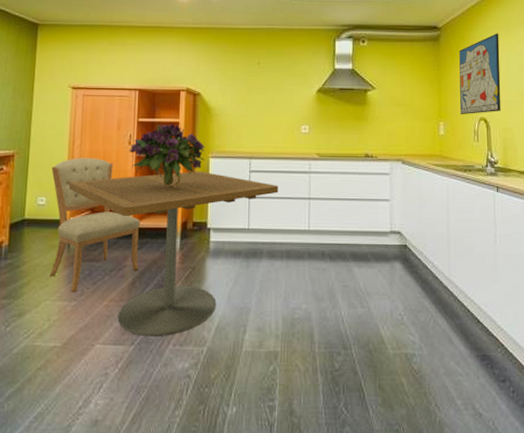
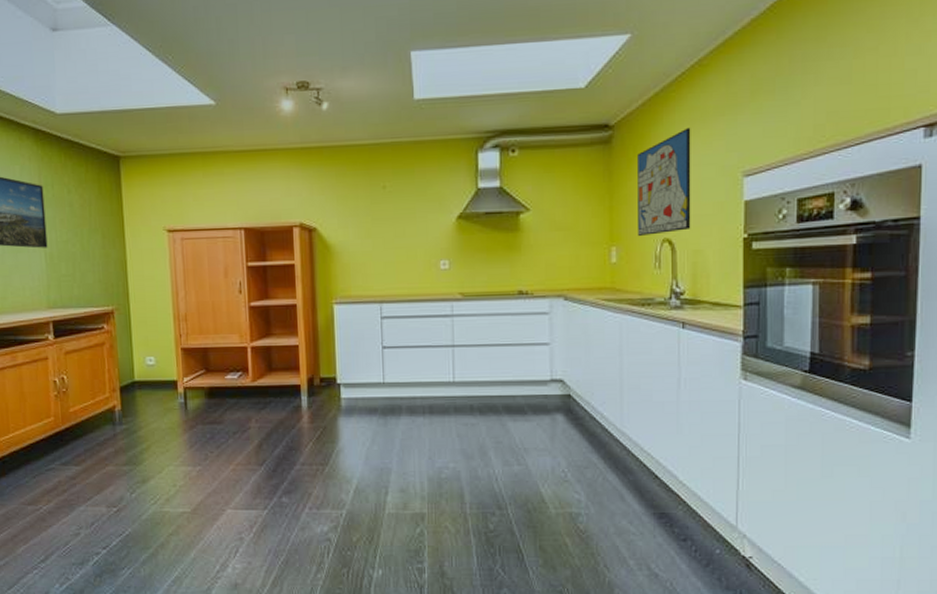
chair: present [50,158,140,293] -> none [157,311,264,457]
dining table: present [68,171,279,336] -> none [177,319,416,500]
bouquet: present [129,123,206,187] -> none [240,266,329,340]

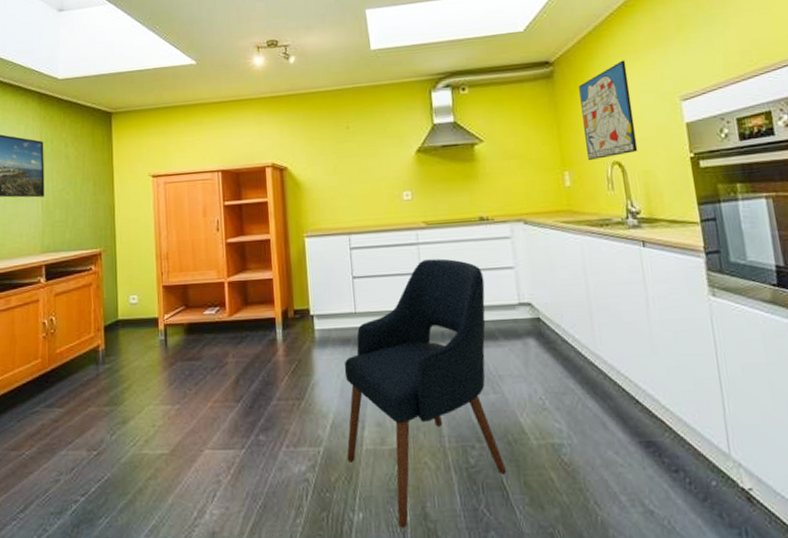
chair: none [369,332,523,584] -> present [344,258,506,528]

